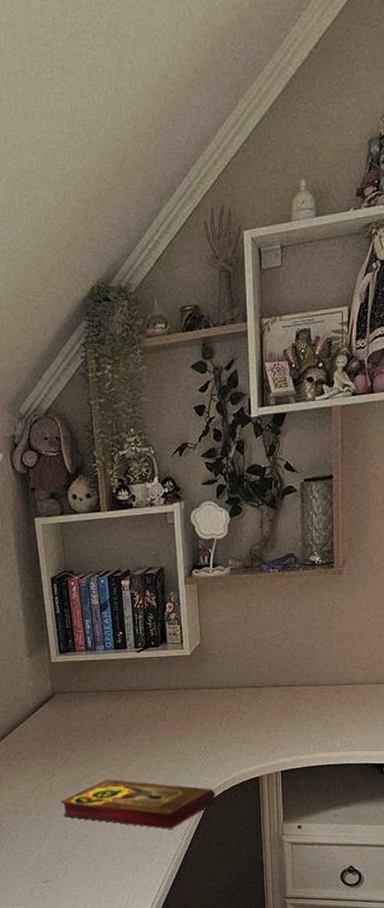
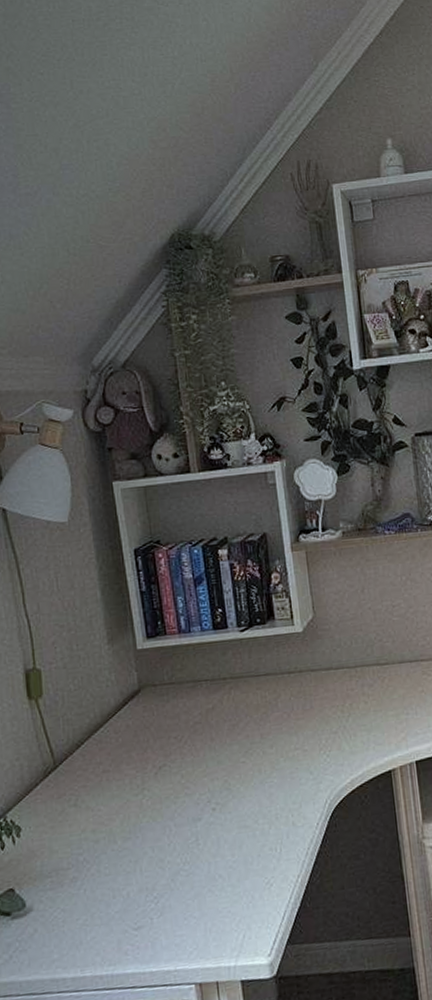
book: present [61,779,216,829] -> none [153,787,343,845]

